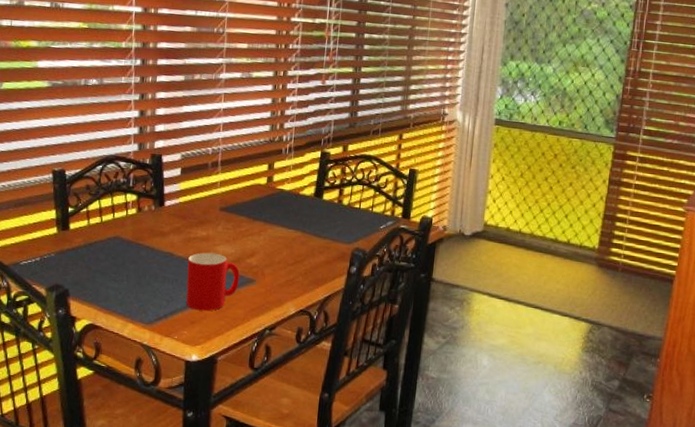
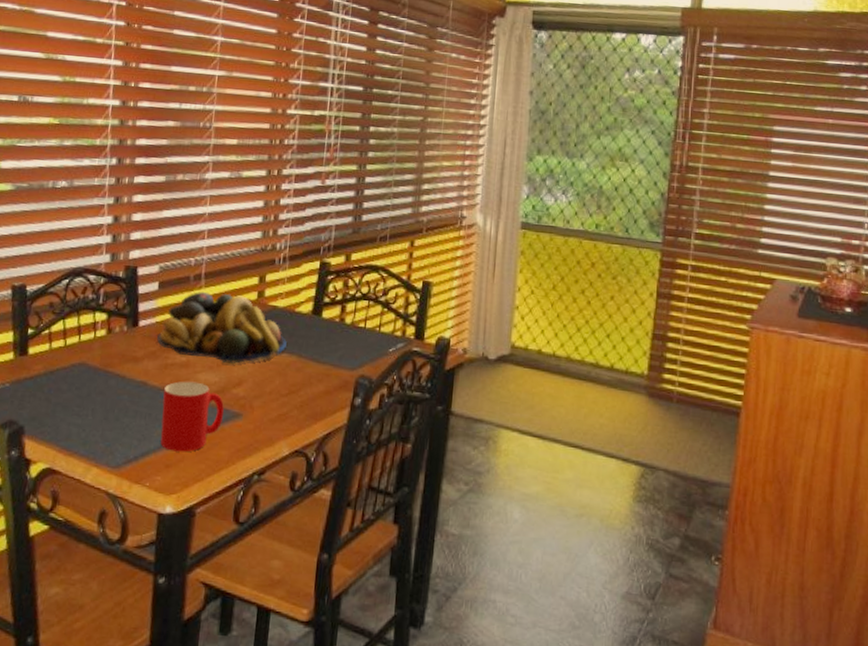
fruit bowl: none [181,177,293,238] -> present [157,292,287,364]

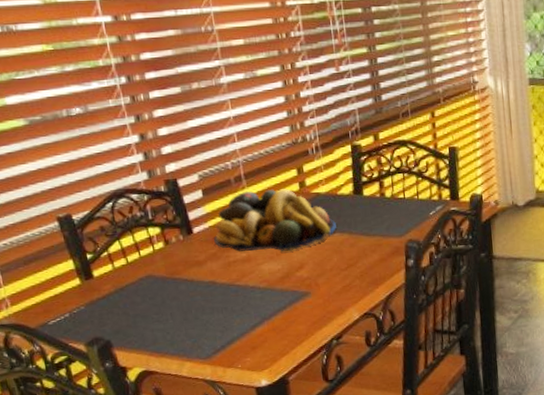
cup: present [160,381,225,452] -> none [233,272,294,335]

